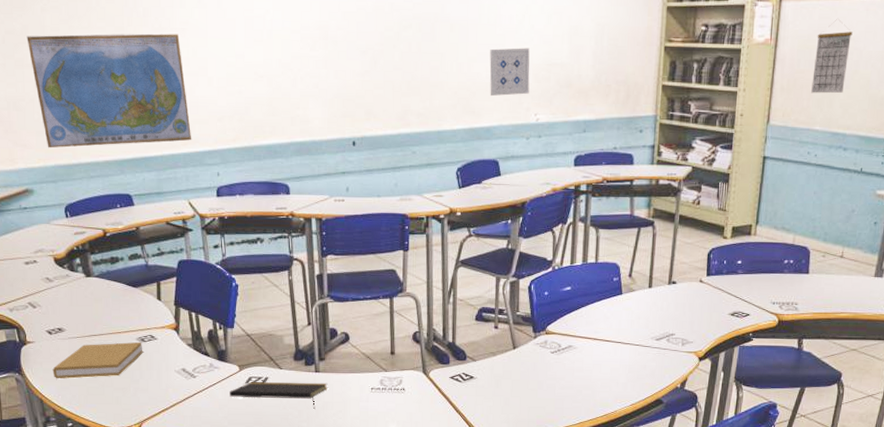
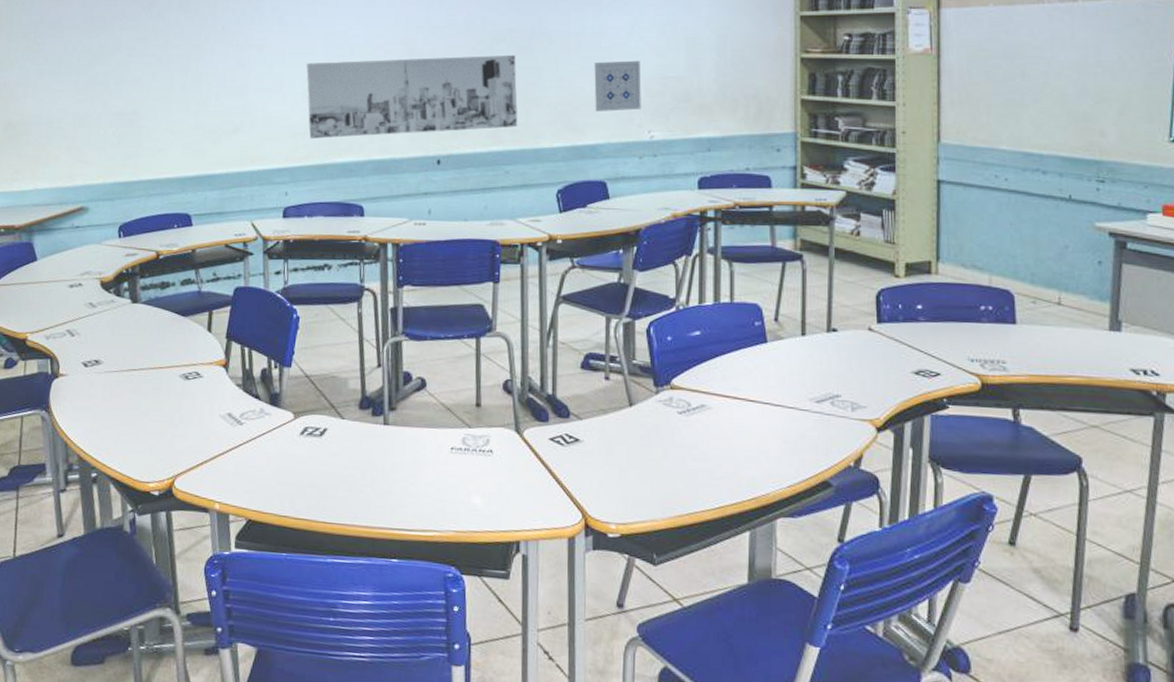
world map: present [26,33,192,148] -> none [102,50,261,165]
book: present [52,341,143,379] -> none [83,379,186,420]
wall art: none [227,41,423,122] -> present [305,54,518,139]
notepad: present [230,382,328,409] -> none [280,433,398,471]
calendar: present [811,19,853,94] -> none [989,26,1035,108]

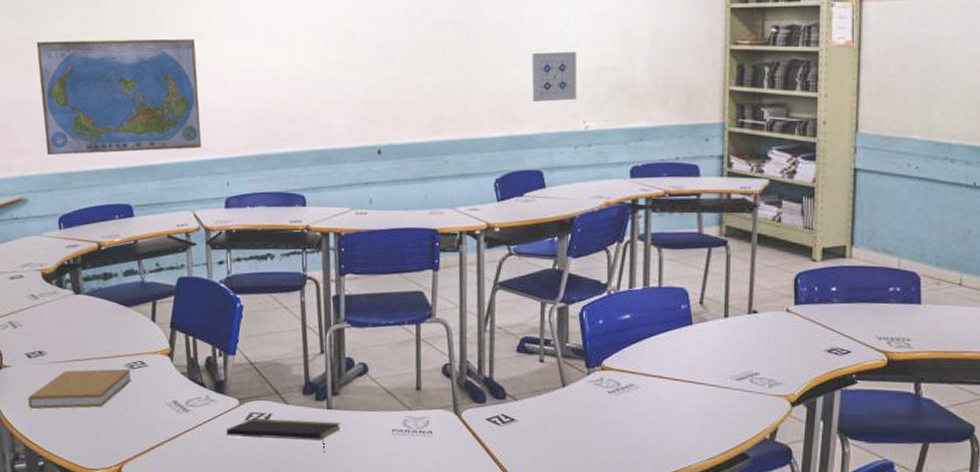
book: none [83,379,186,420] -> present [27,368,131,410]
world map: none [102,50,261,165] -> present [36,38,202,156]
notepad: none [280,433,398,471] -> present [226,418,341,453]
wall art: present [305,54,518,139] -> none [245,45,457,129]

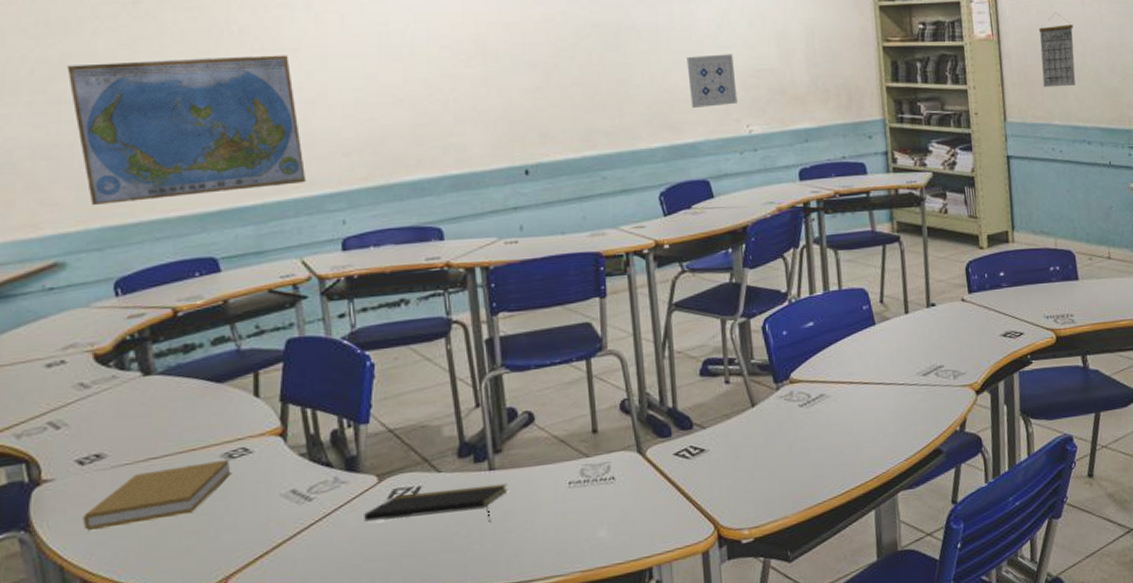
calendar: none [905,19,949,100] -> present [1038,13,1076,88]

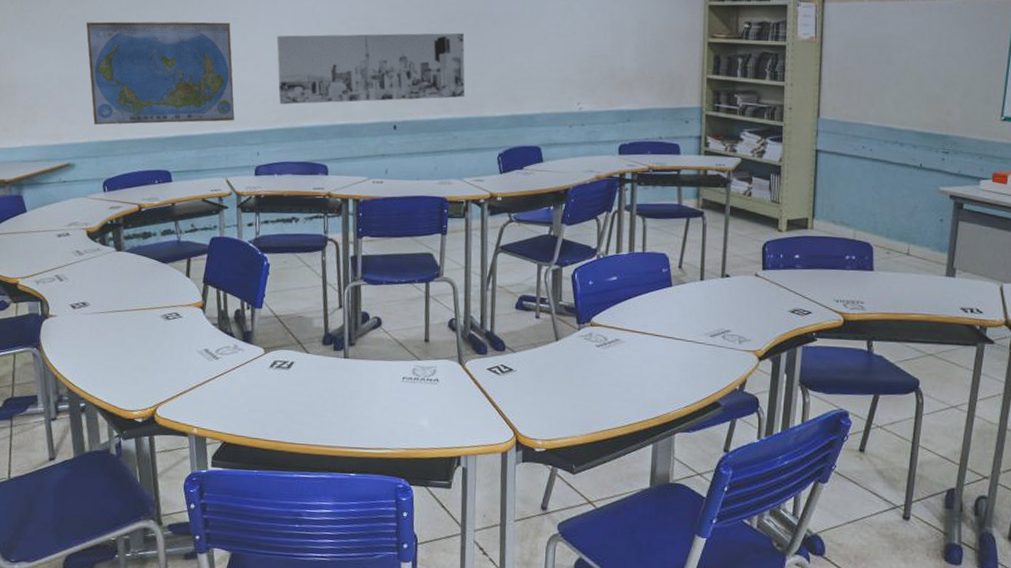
book: present [82,459,231,532] -> none [71,319,167,356]
wall art: none [355,51,612,156] -> present [276,32,465,105]
notepad: present [364,483,508,522] -> none [252,366,357,398]
wall art: present [687,54,738,108] -> none [532,40,573,85]
calendar: present [1038,13,1076,88] -> none [861,19,900,90]

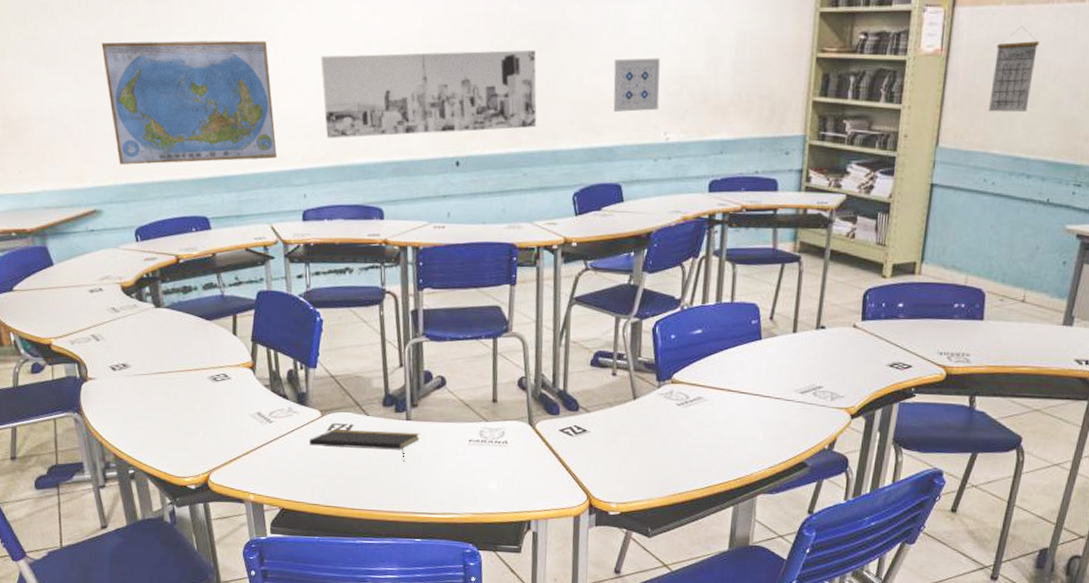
notepad: none [252,366,357,398] -> present [309,429,420,462]
wall art: none [532,40,573,85] -> present [613,58,660,112]
calendar: none [861,19,900,90] -> present [989,27,1039,112]

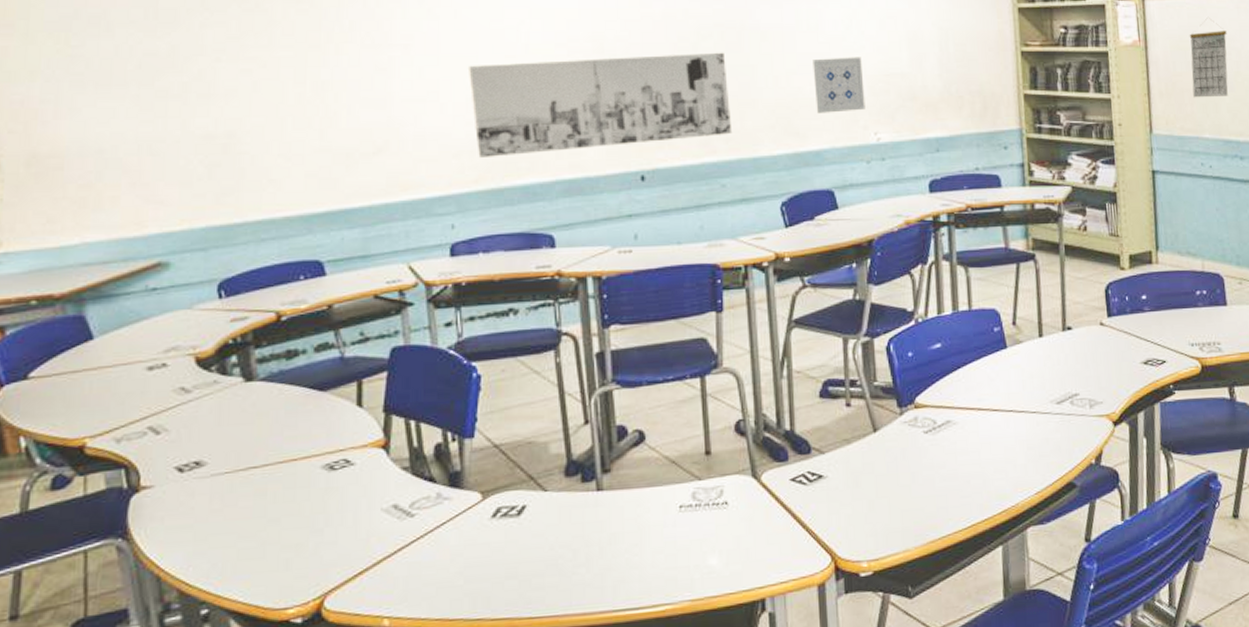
world map: present [101,40,278,165] -> none [175,51,416,205]
notepad: present [309,429,420,462] -> none [467,505,616,545]

